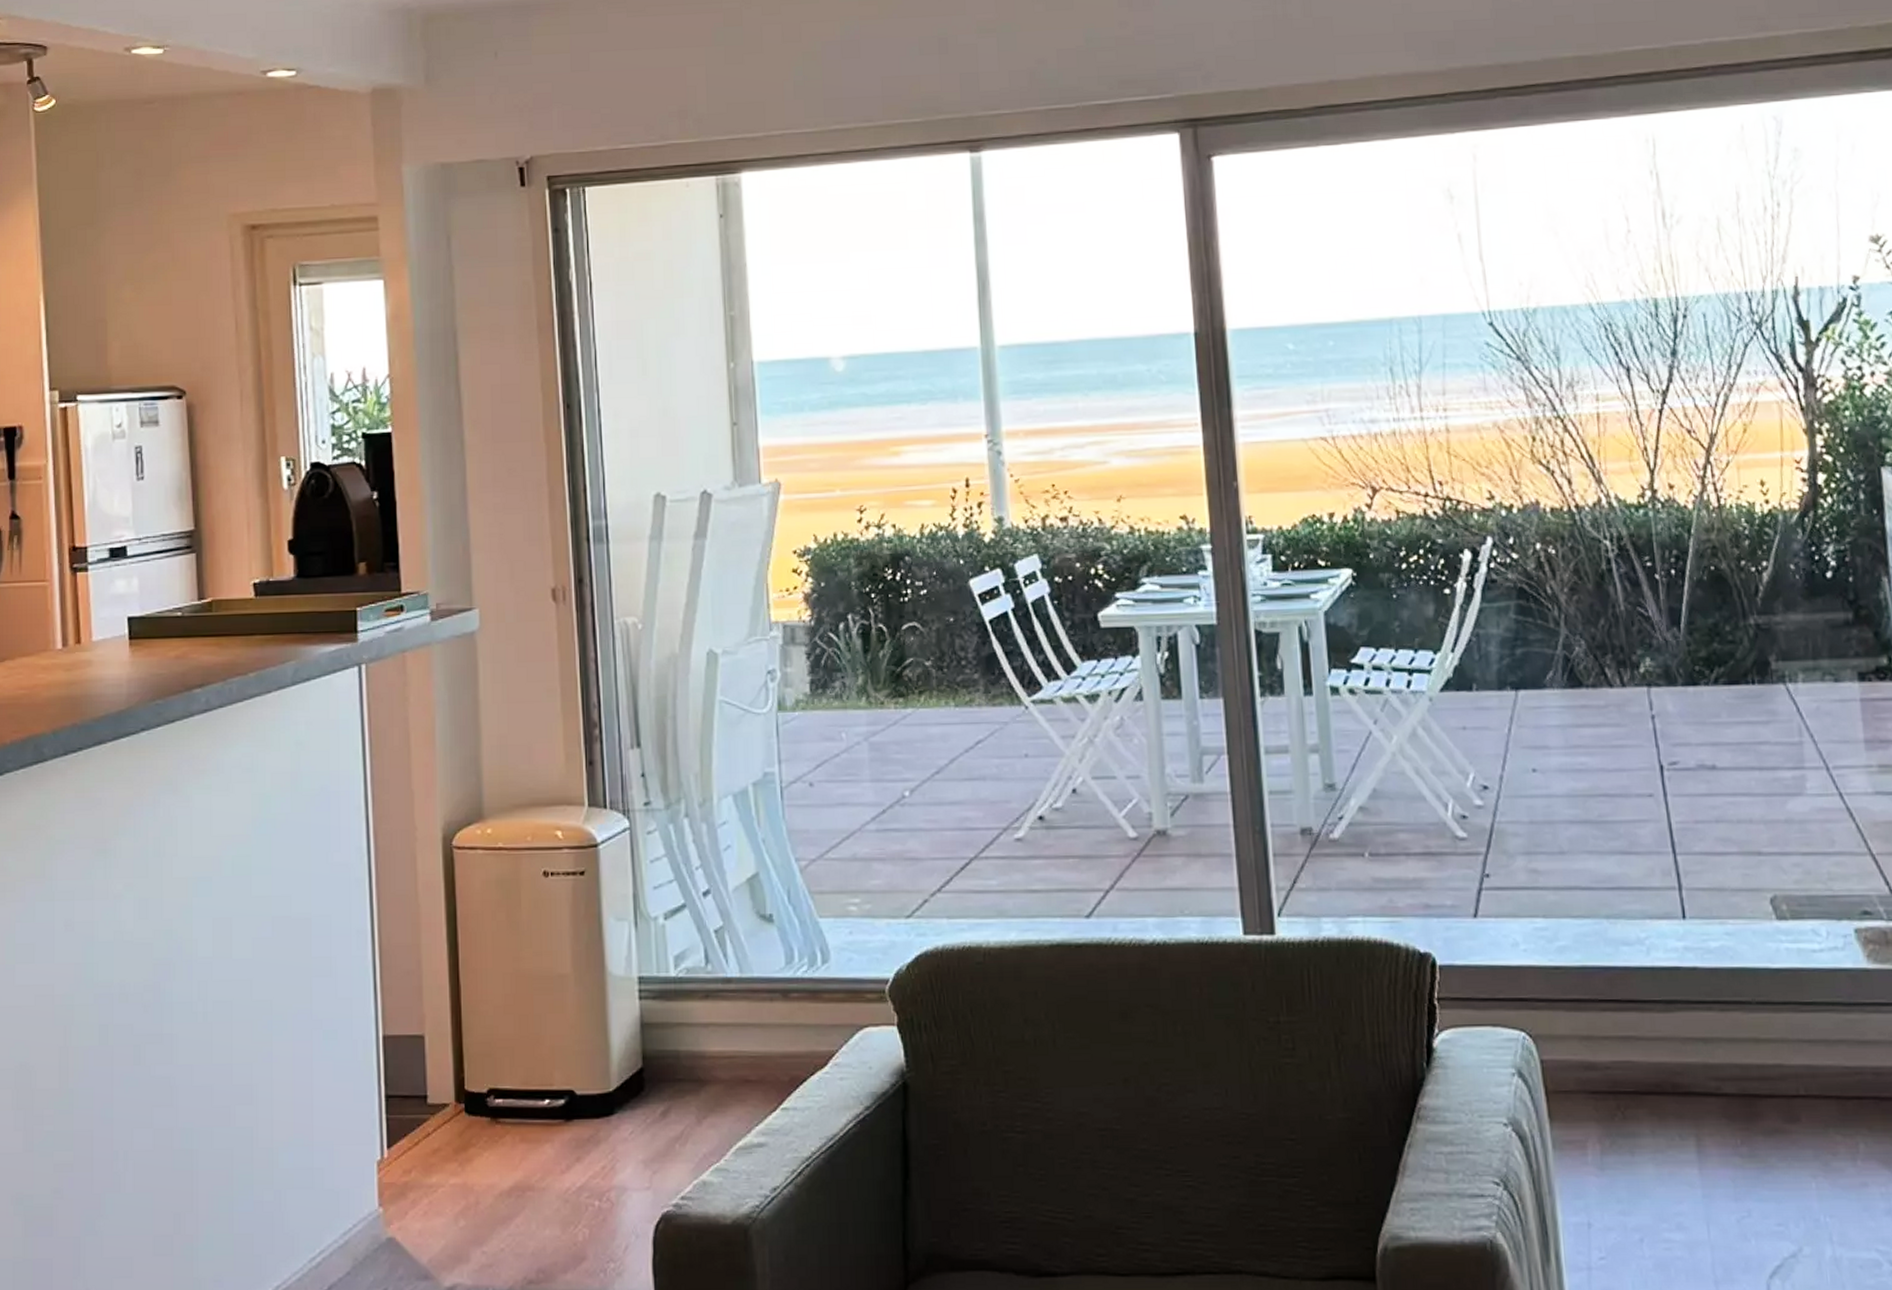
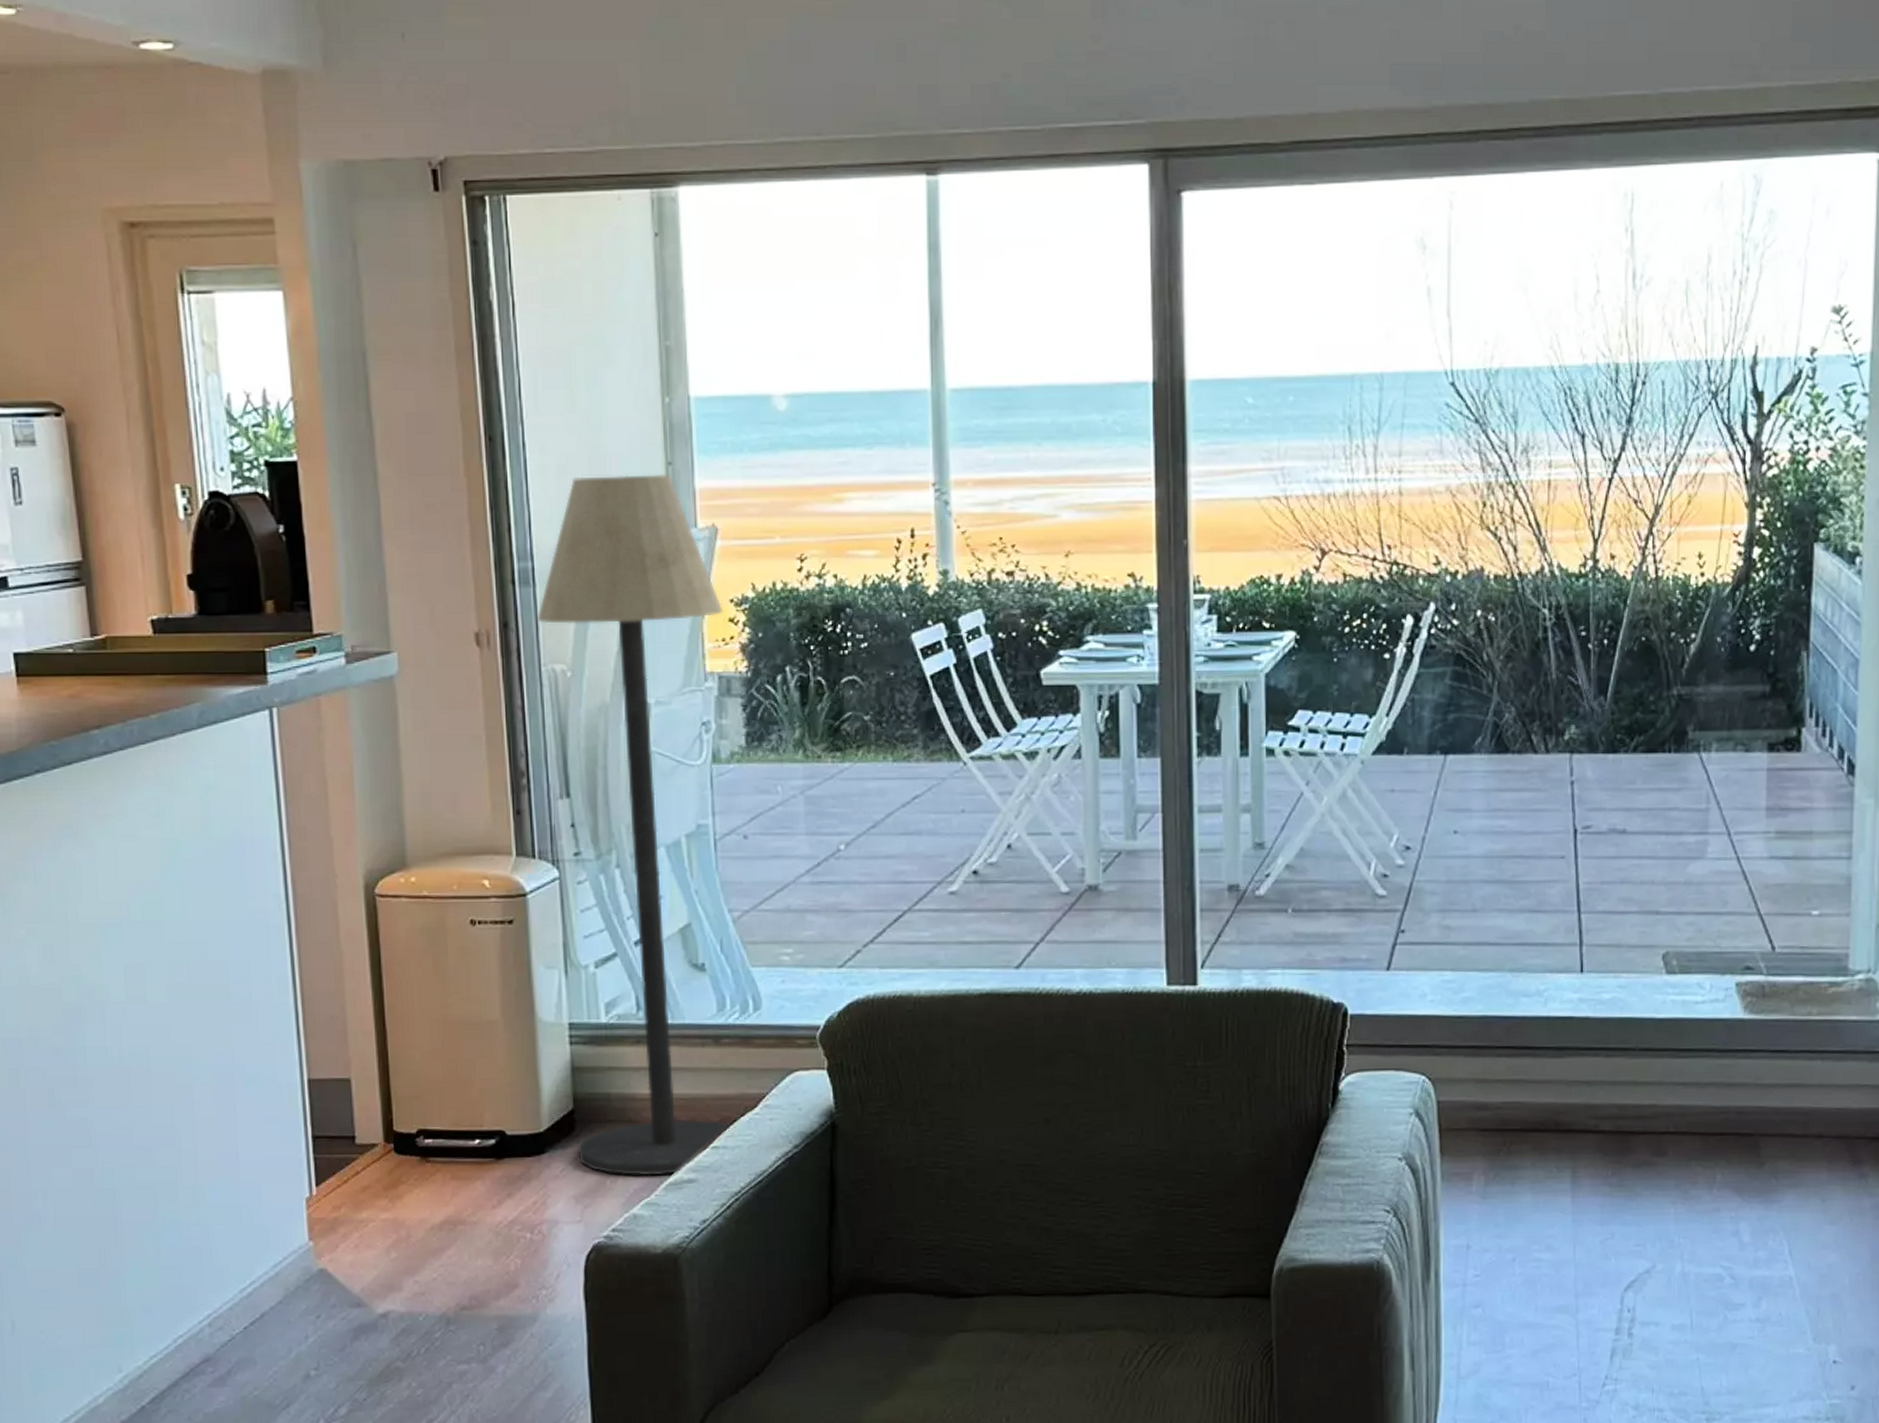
floor lamp: none [609,434,801,1140] -> present [536,474,732,1176]

